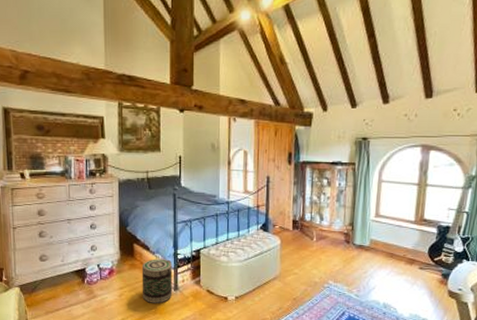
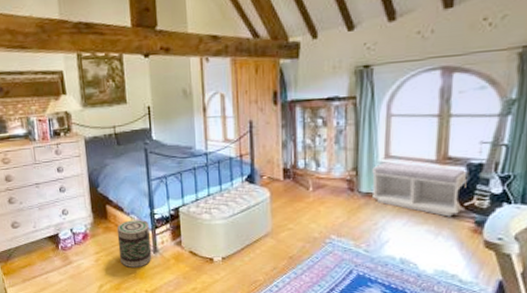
bench: none [364,220,439,269] -> present [372,161,469,217]

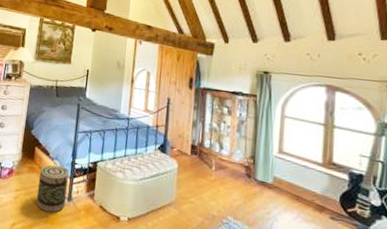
bench: present [372,161,469,217] -> none [267,156,351,220]

